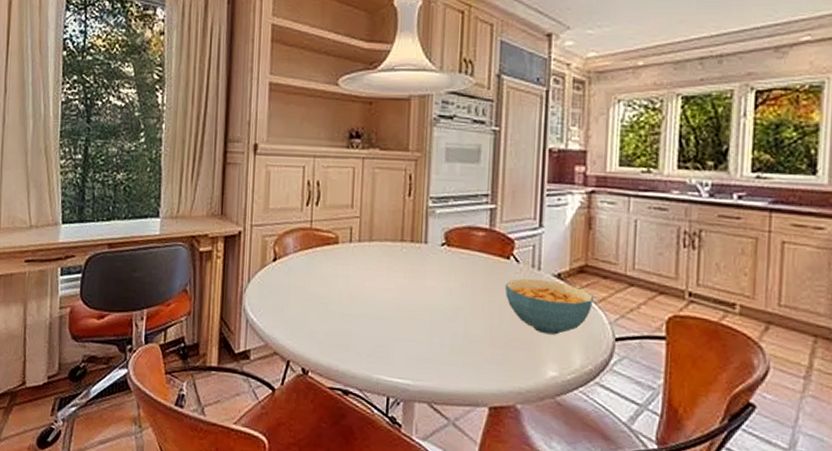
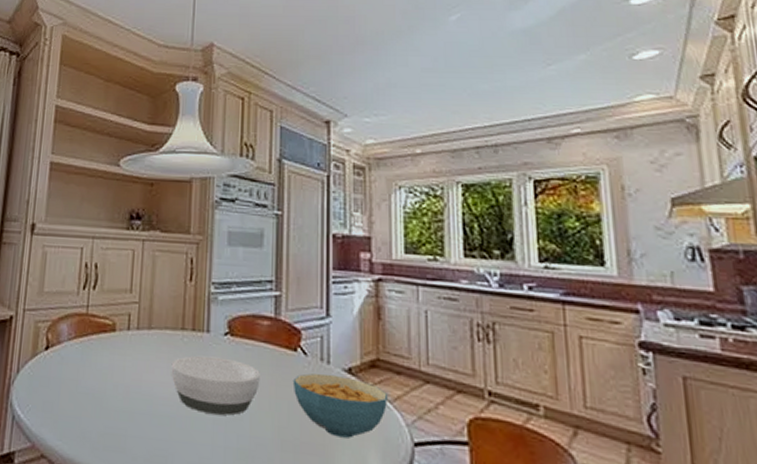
bowl: none [391,264,474,317] -> present [171,355,260,416]

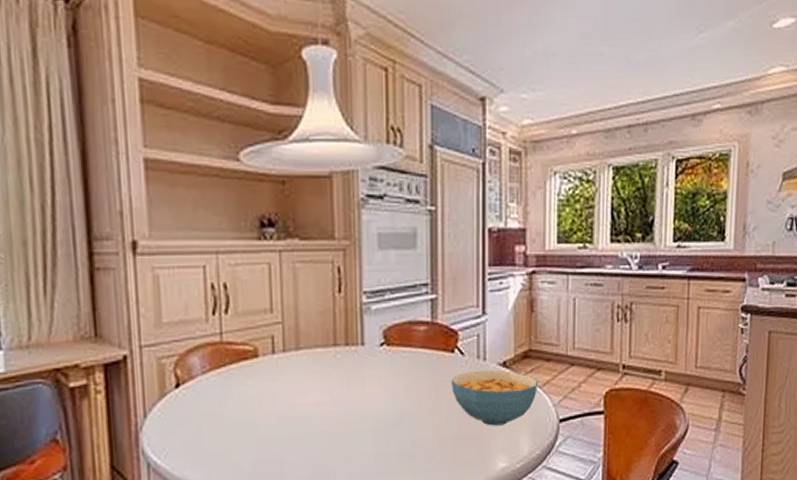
bowl: present [171,355,260,416] -> none [325,369,419,426]

